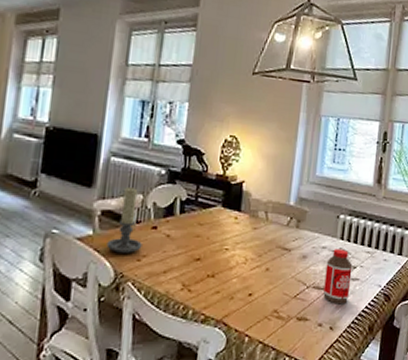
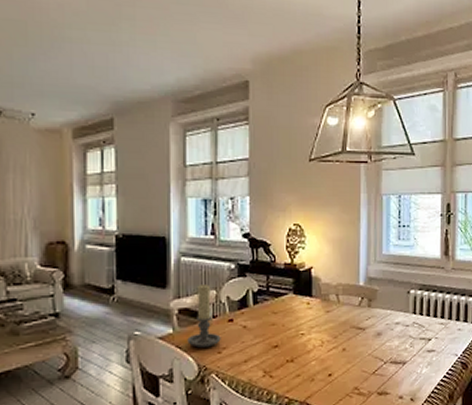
bottle: present [323,249,353,305] -> none [401,323,427,377]

